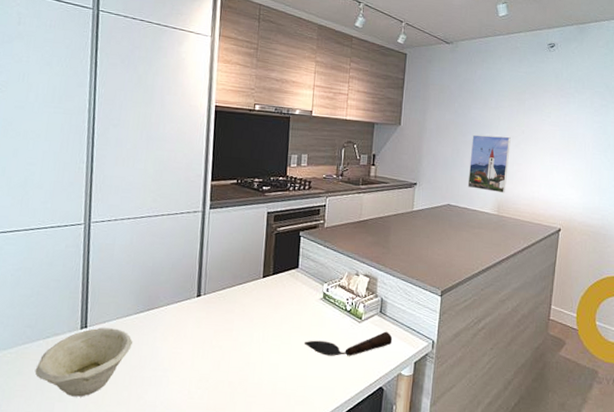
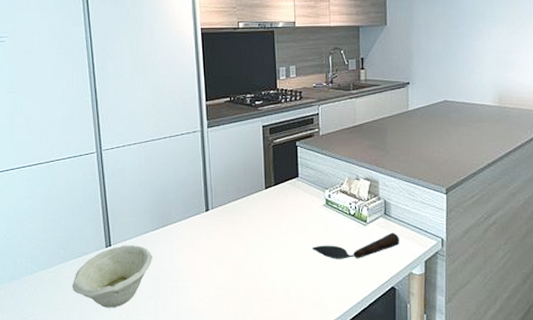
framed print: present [467,134,511,194] -> none [463,24,507,84]

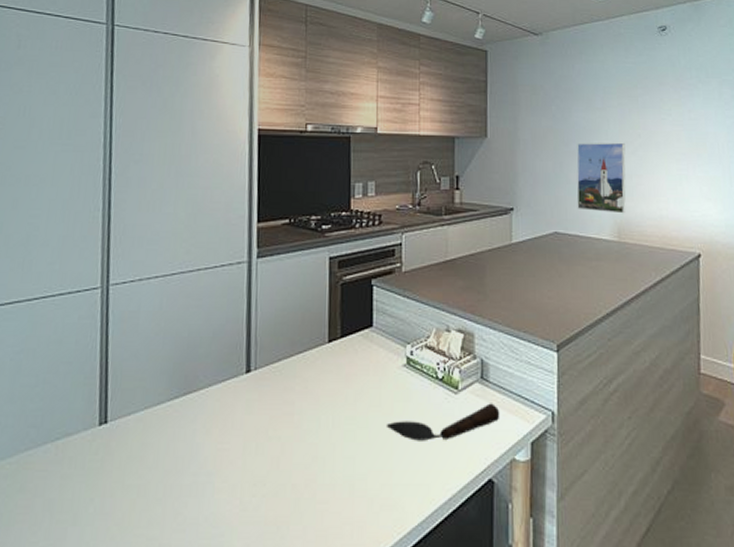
bowl: present [72,245,152,308] -> none [41,422,166,518]
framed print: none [463,24,507,84] -> present [577,143,626,214]

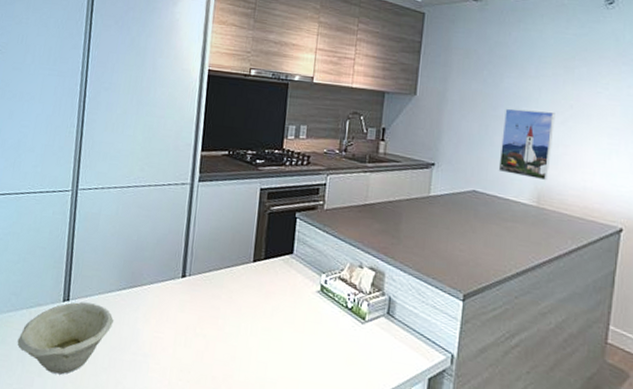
bowl: none [41,422,166,518] -> present [17,301,114,375]
spoon: present [386,403,500,441] -> none [296,337,402,363]

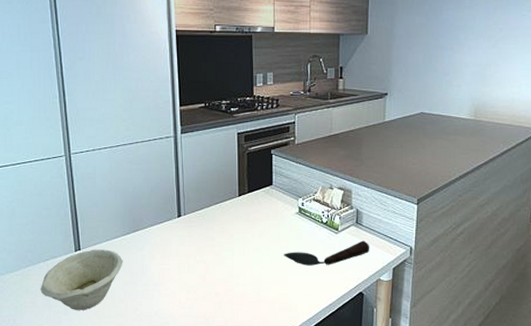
spoon: none [296,337,402,363] -> present [283,240,370,266]
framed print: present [498,108,555,181] -> none [441,37,488,97]

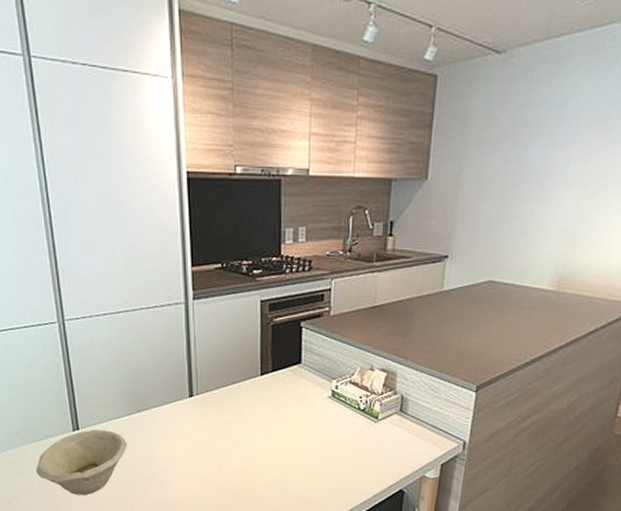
spoon: present [283,240,370,266] -> none [311,431,415,458]

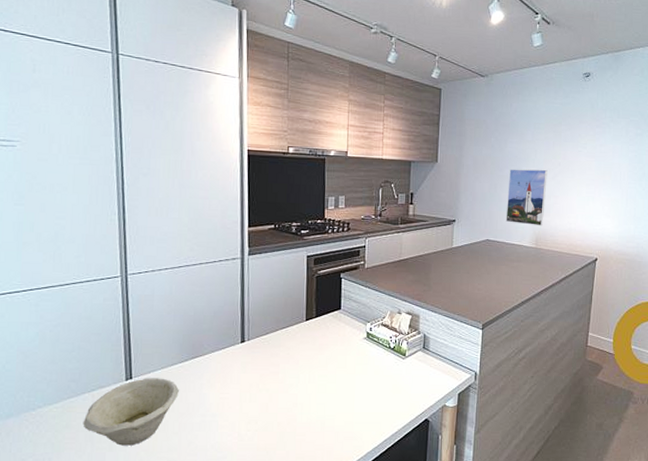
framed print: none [517,185,584,263] -> present [505,169,548,226]

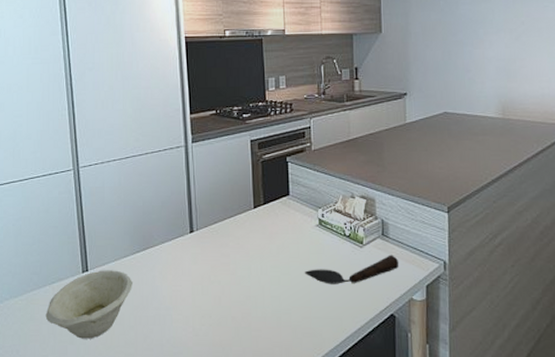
spoon: none [349,366,437,392] -> present [304,255,399,284]
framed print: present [505,169,548,226] -> none [464,31,510,94]

